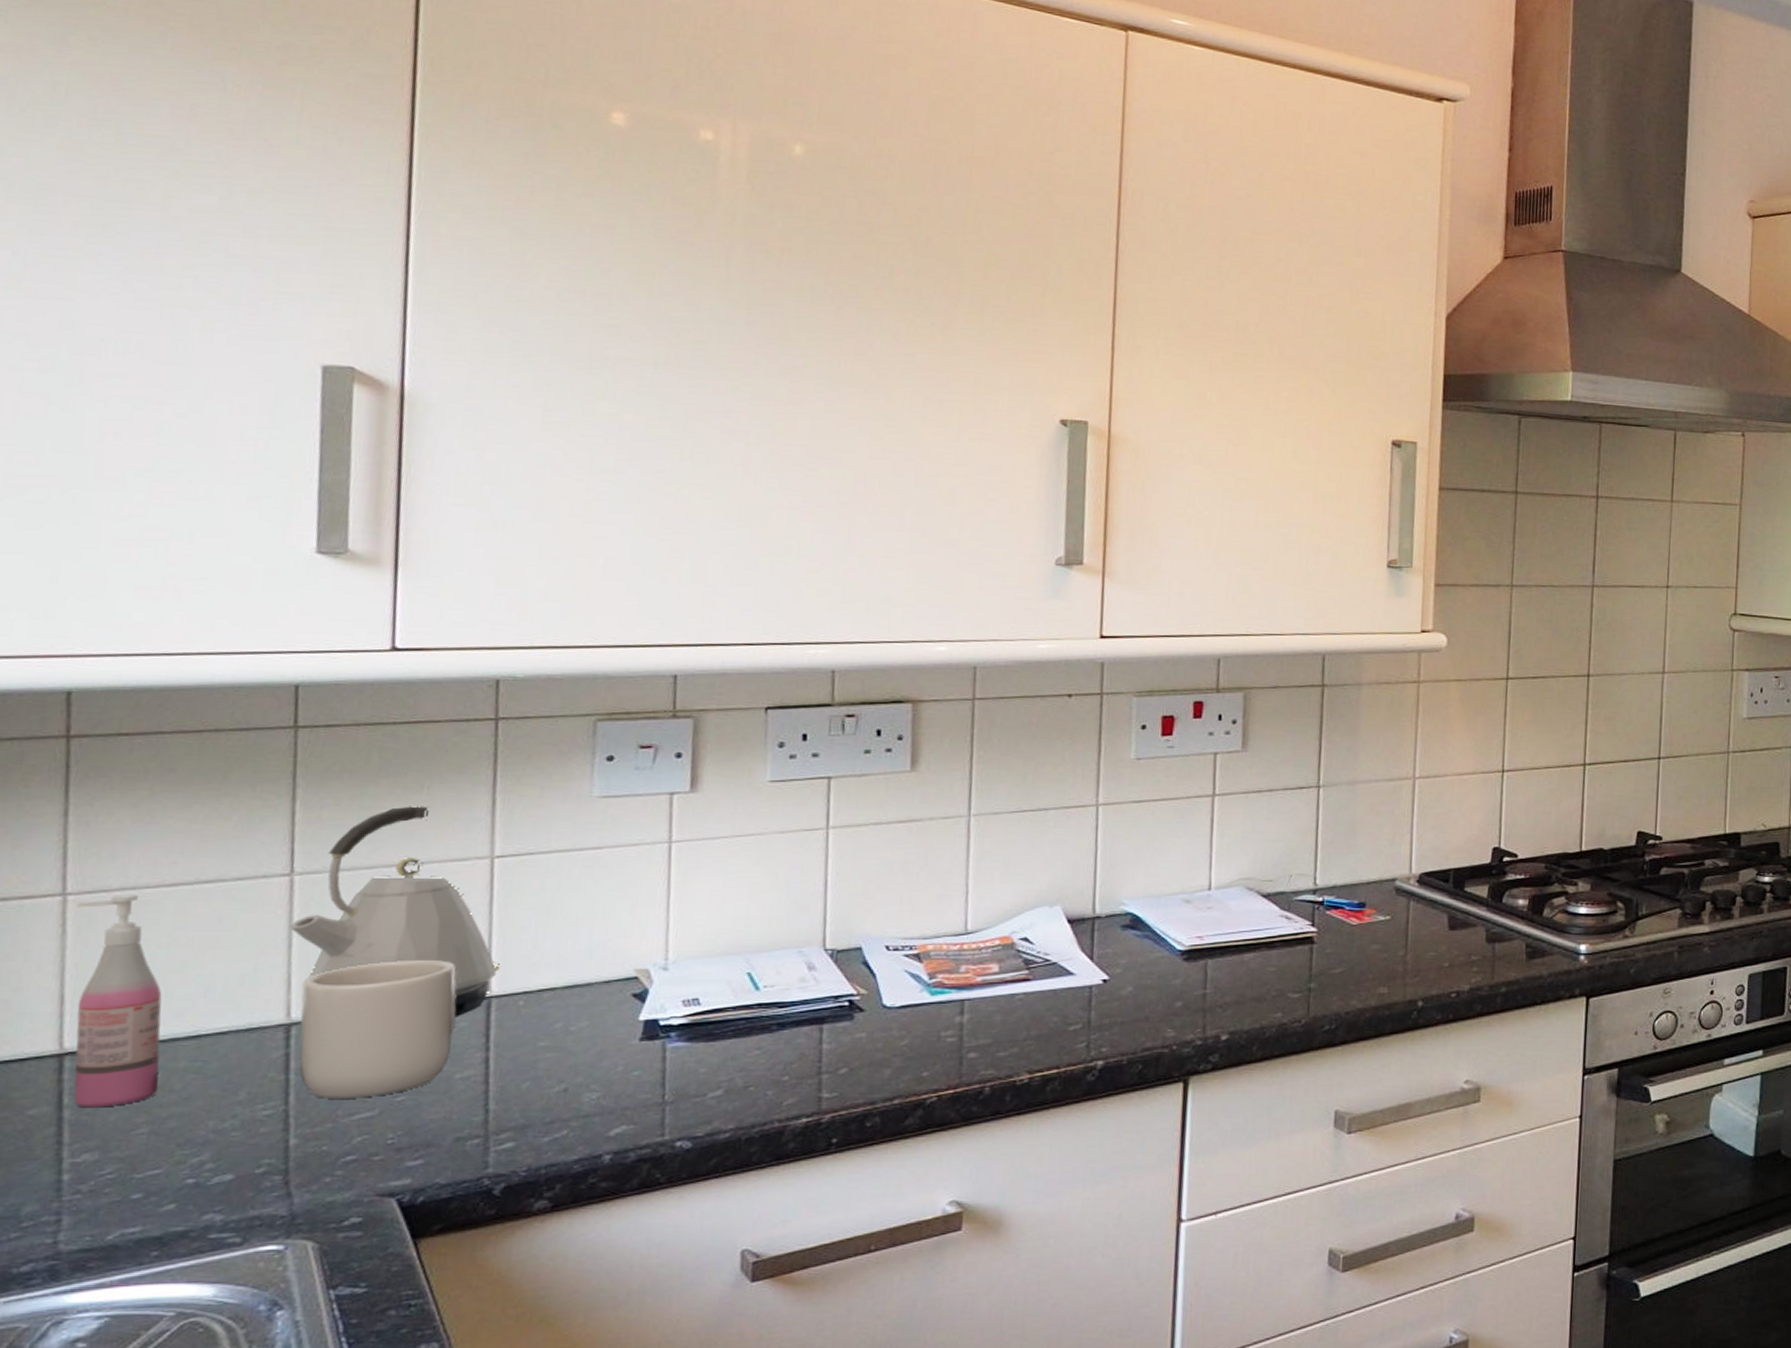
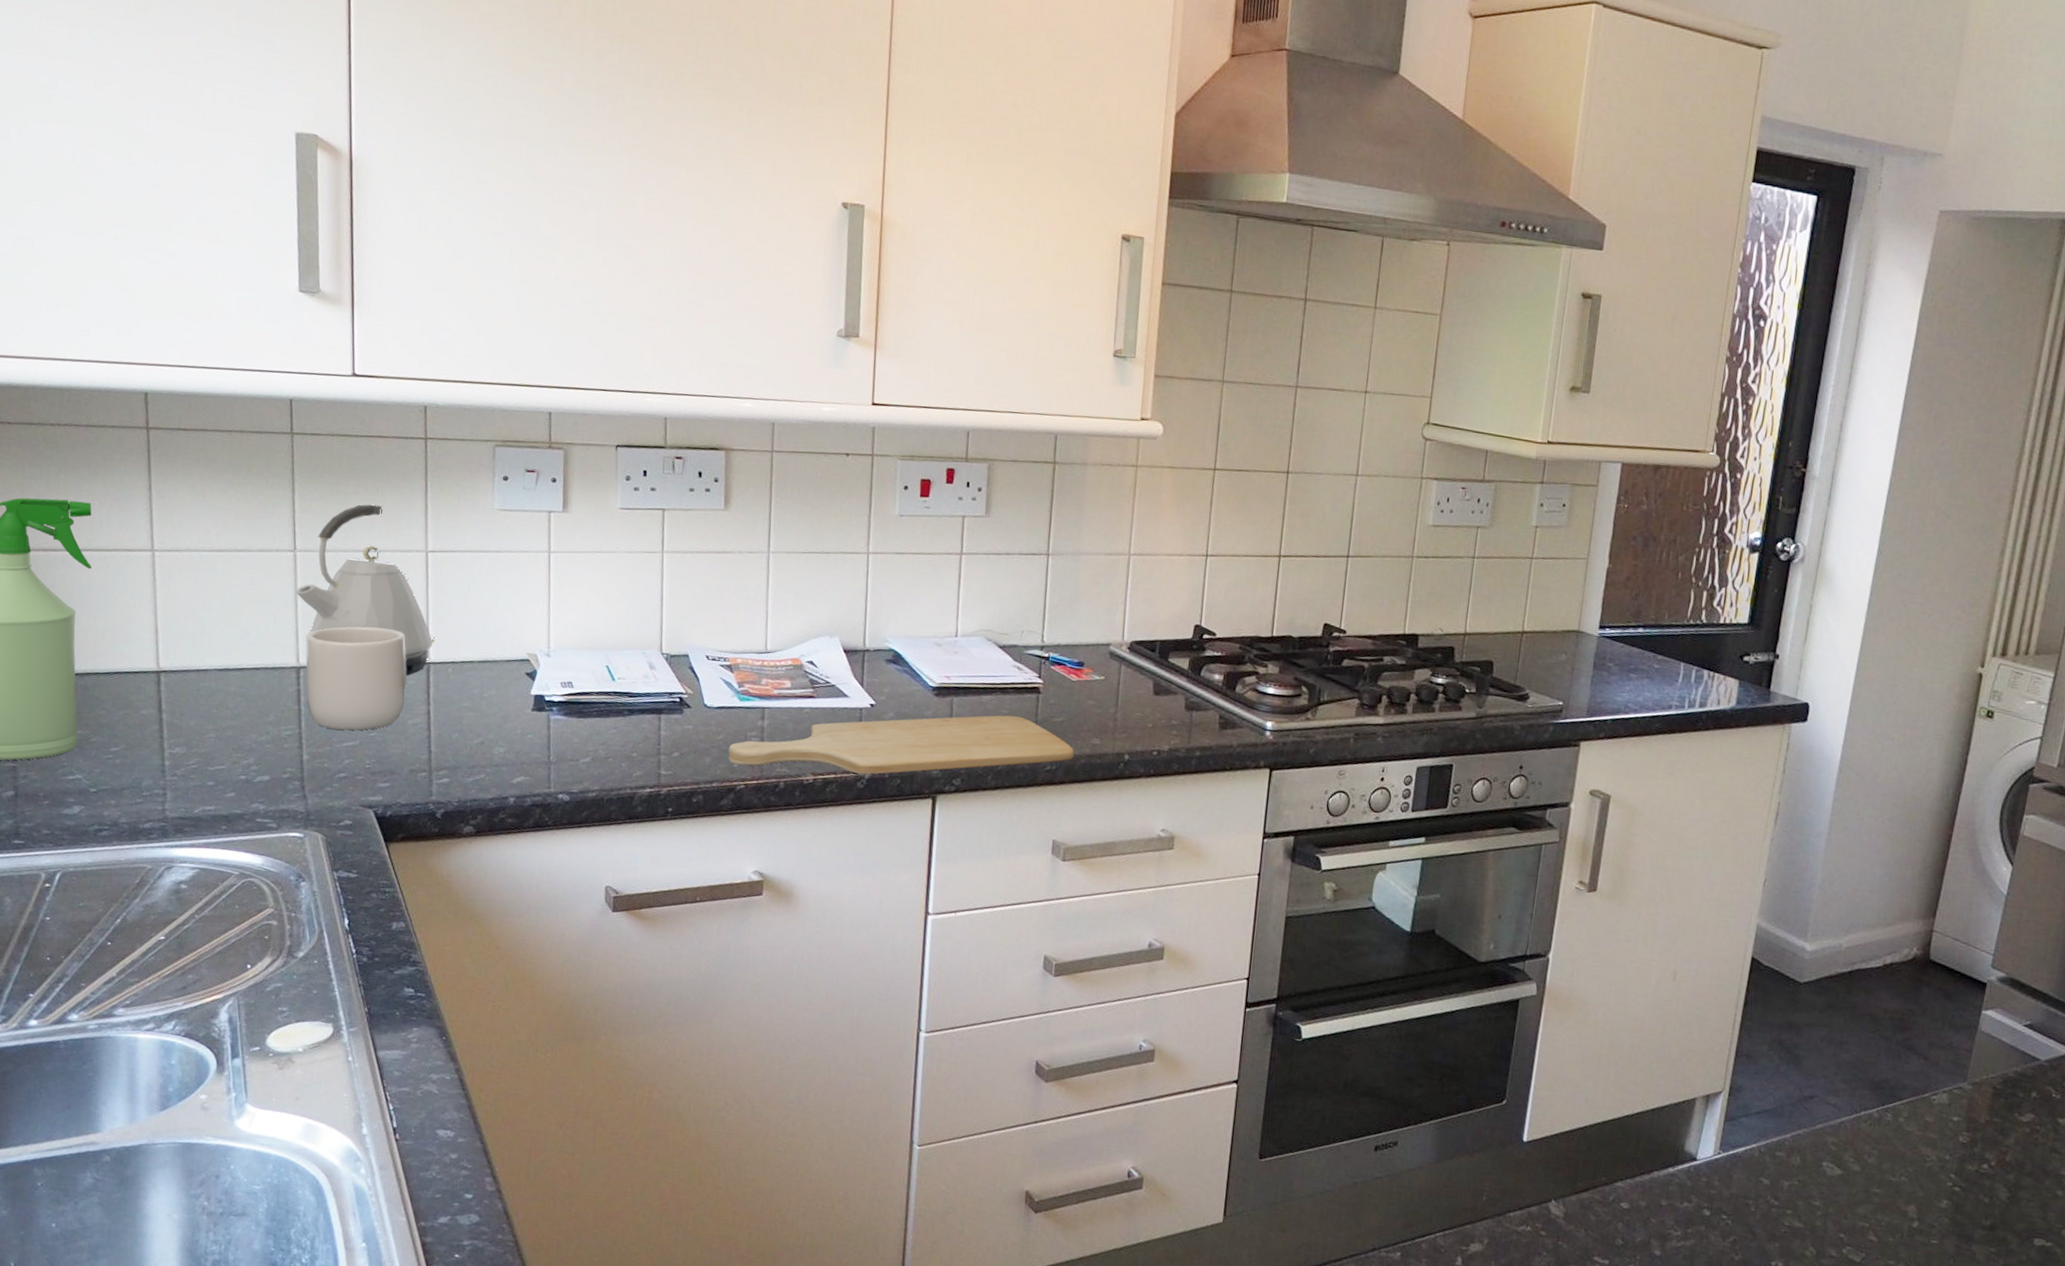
soap dispenser: present [73,894,162,1108] -> none [161,554,220,715]
chopping board: none [914,972,1357,1074] -> present [728,715,1074,776]

